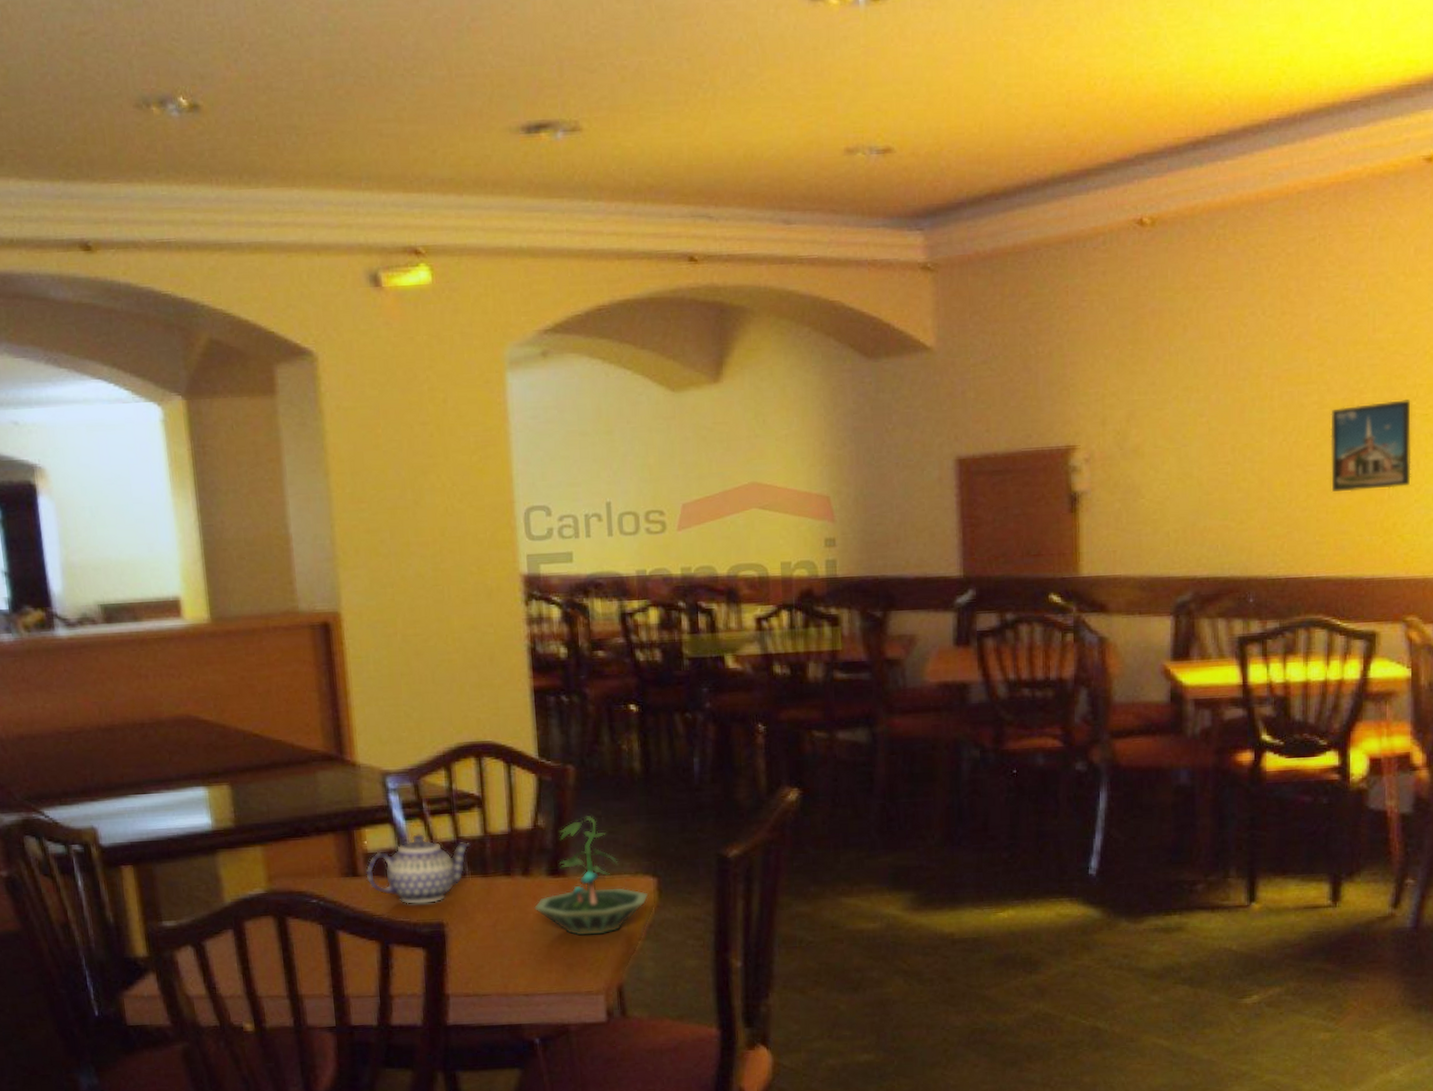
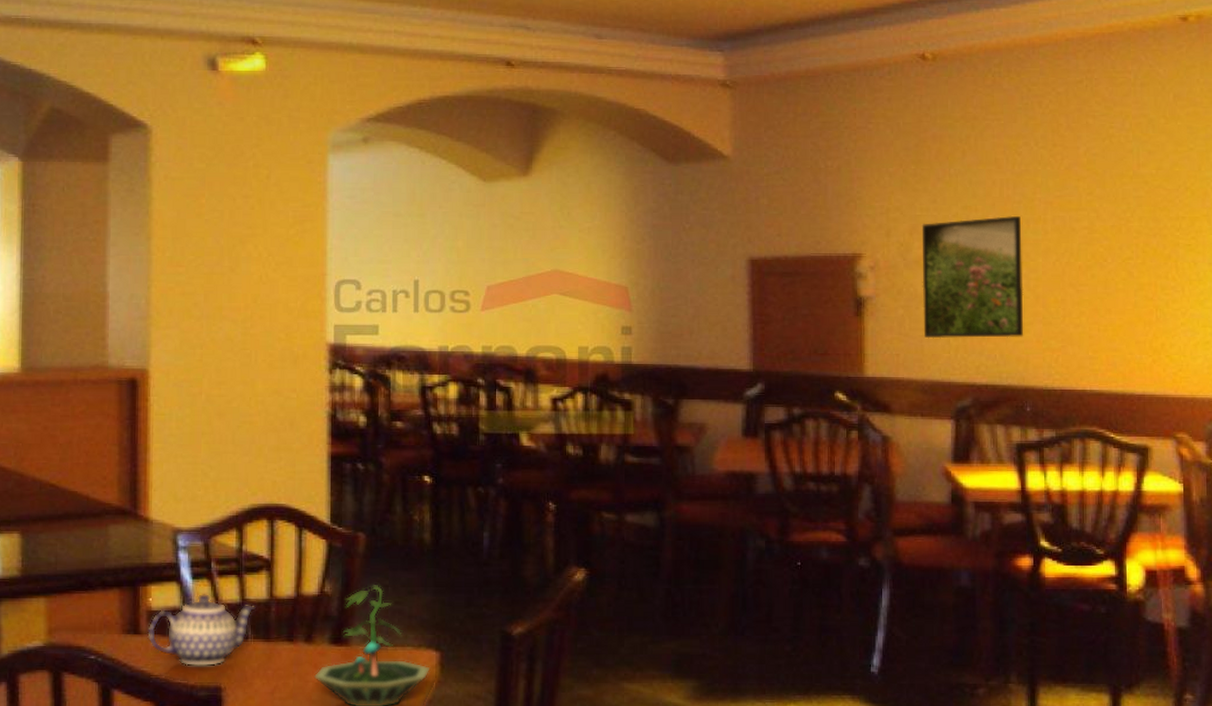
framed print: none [1139,393,1248,532] -> present [921,215,1024,339]
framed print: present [1330,399,1411,492] -> none [1100,230,1177,312]

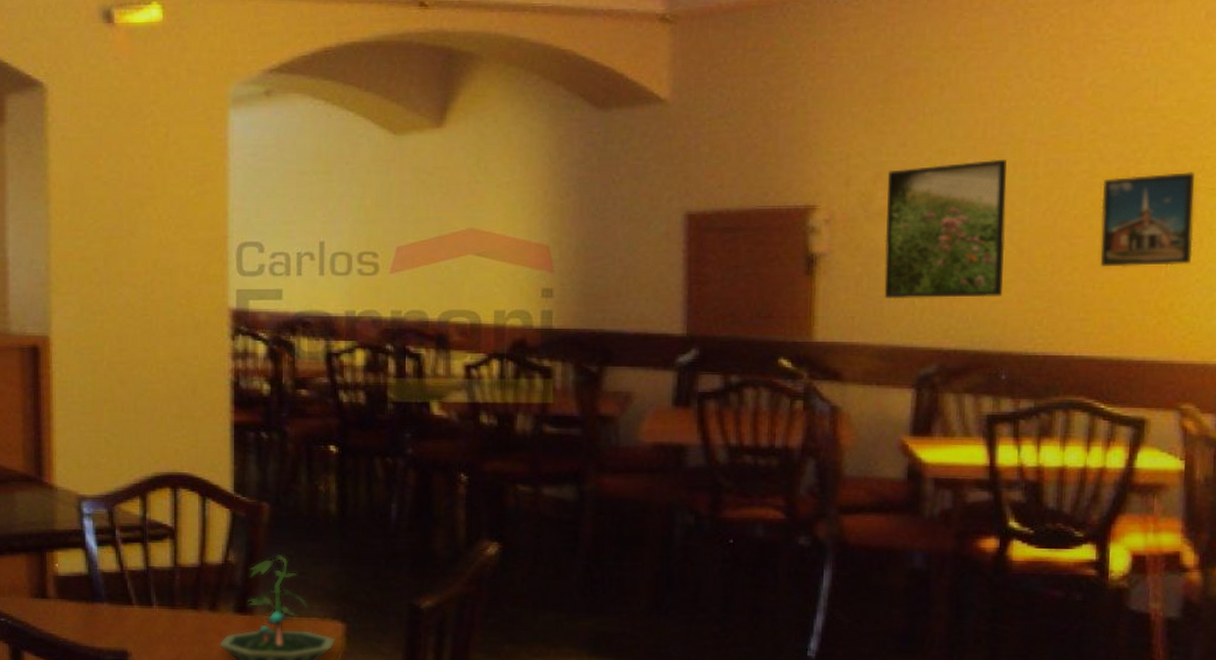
teapot: present [147,593,256,667] -> none [55,559,160,632]
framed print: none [1100,230,1177,312] -> present [1100,172,1195,267]

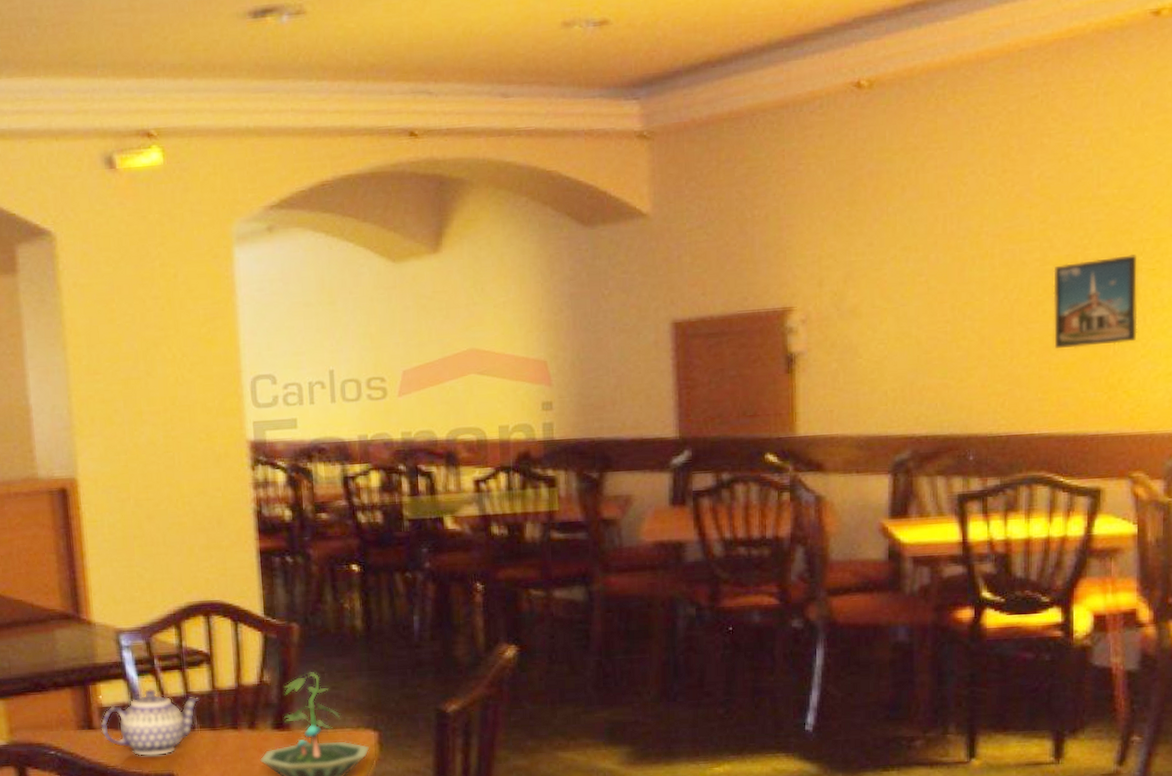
teapot: none [55,559,160,632] -> present [100,688,200,757]
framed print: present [884,159,1007,299] -> none [857,252,968,392]

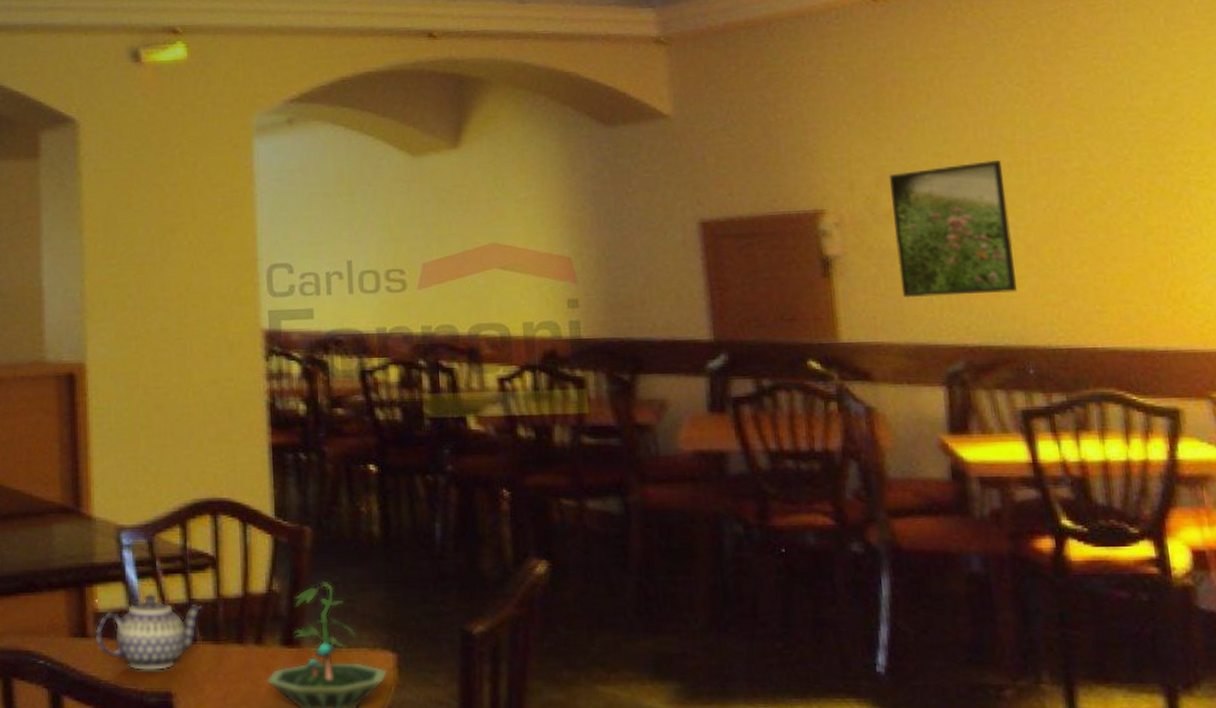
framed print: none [857,252,968,392] -> present [888,159,1017,298]
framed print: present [1053,255,1138,348] -> none [1096,166,1195,259]

